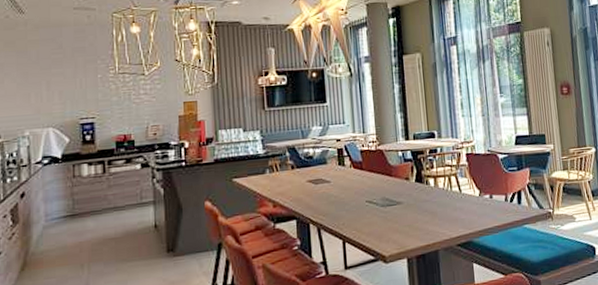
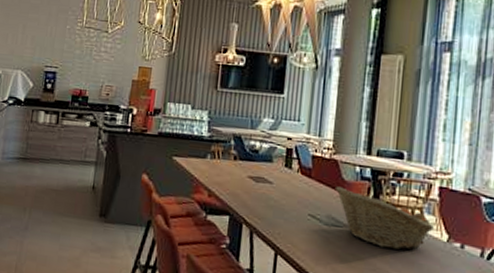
fruit basket: none [384,171,469,214] -> present [334,186,435,250]

